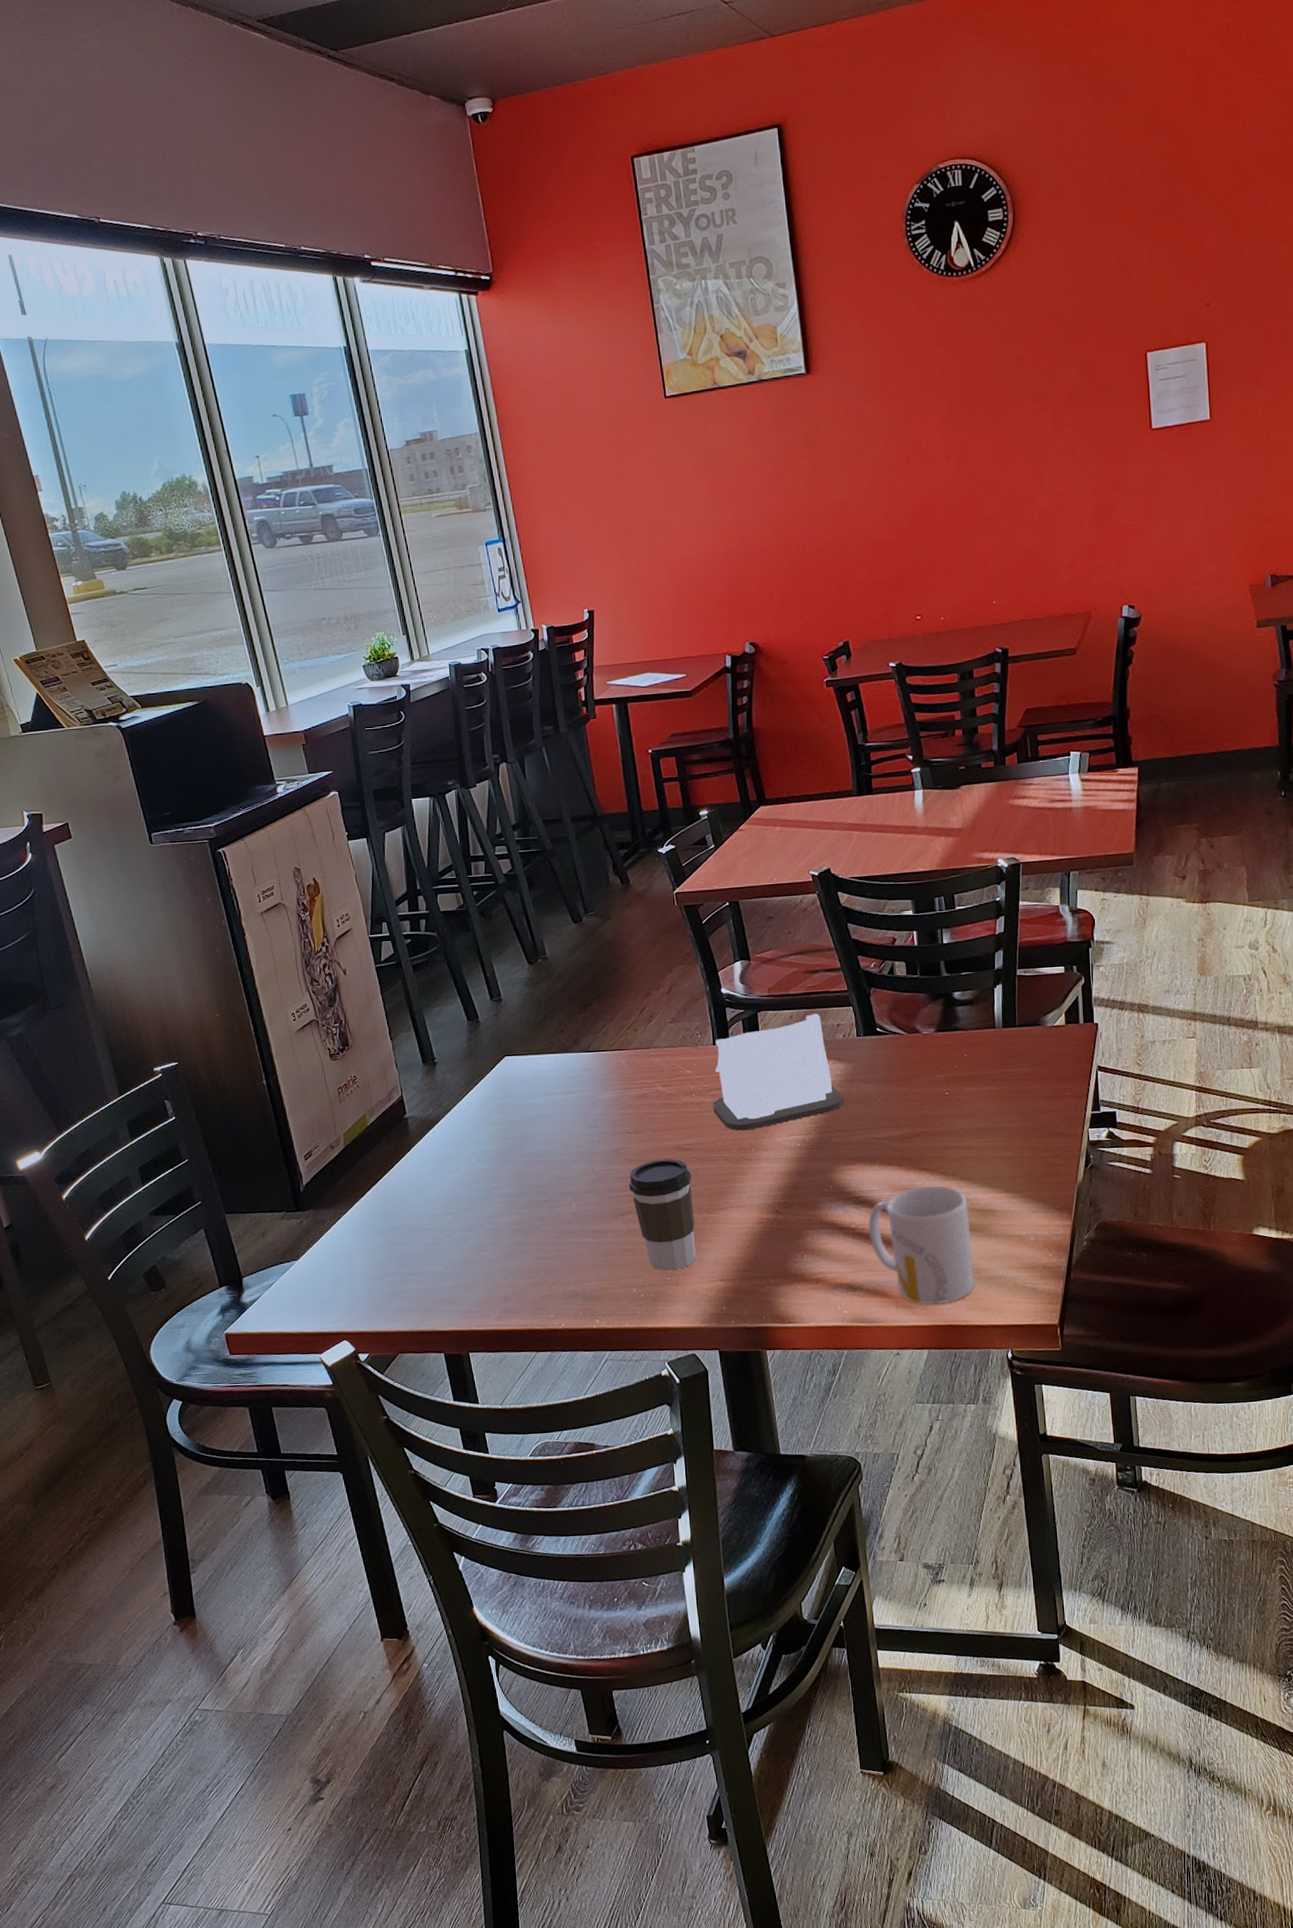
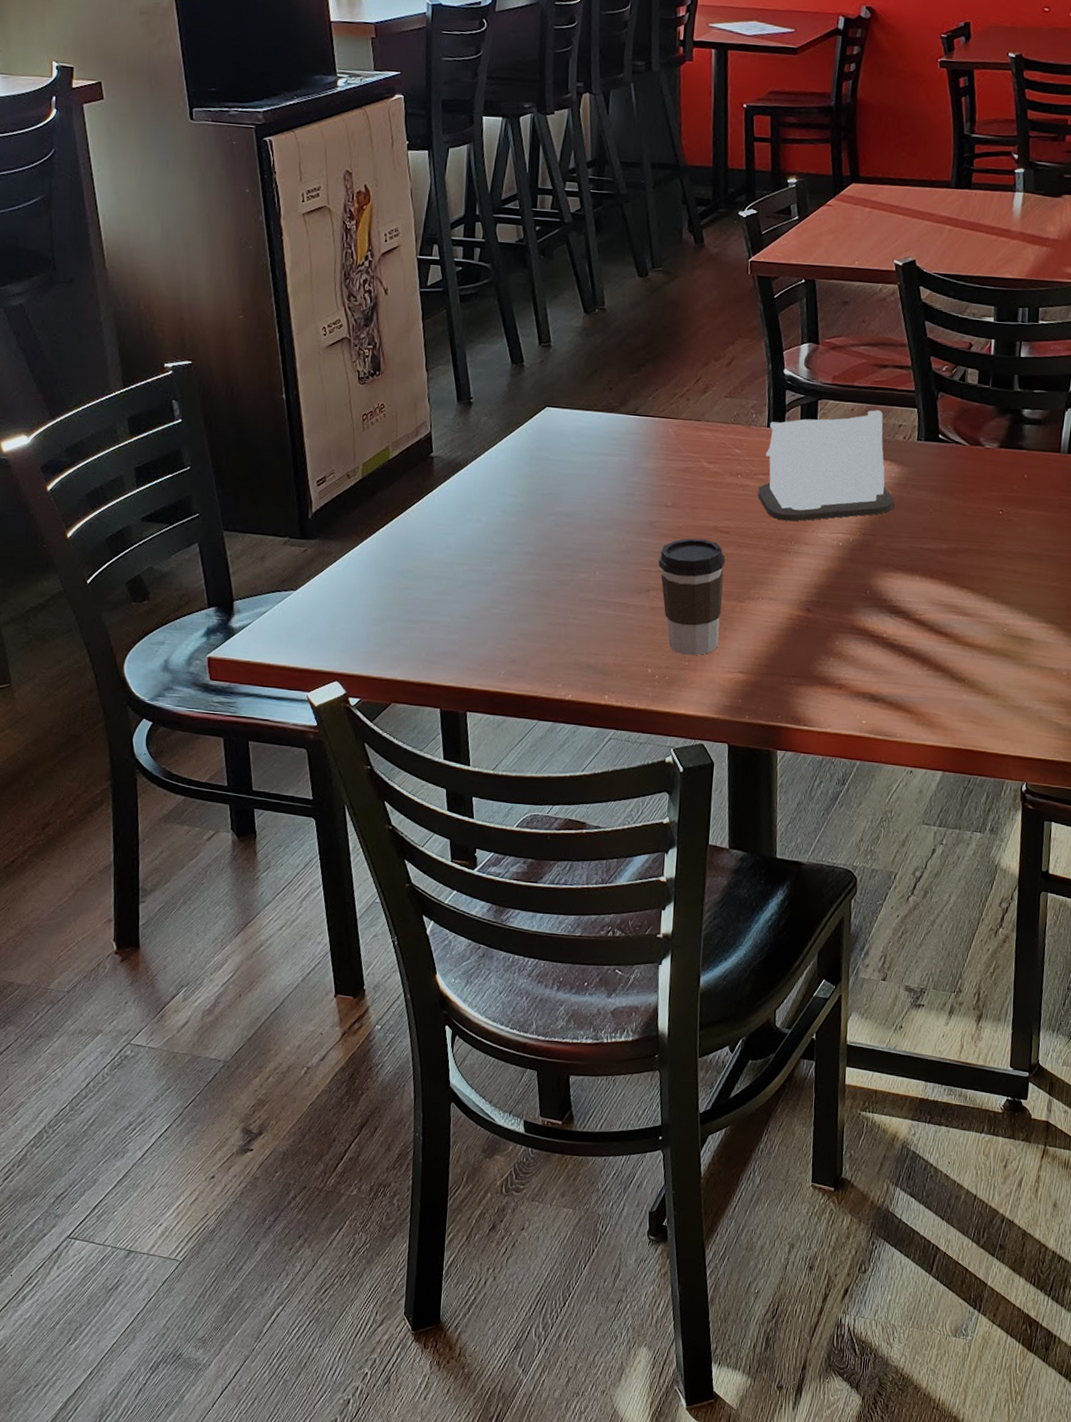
mug: present [868,1185,976,1305] -> none [899,603,1005,728]

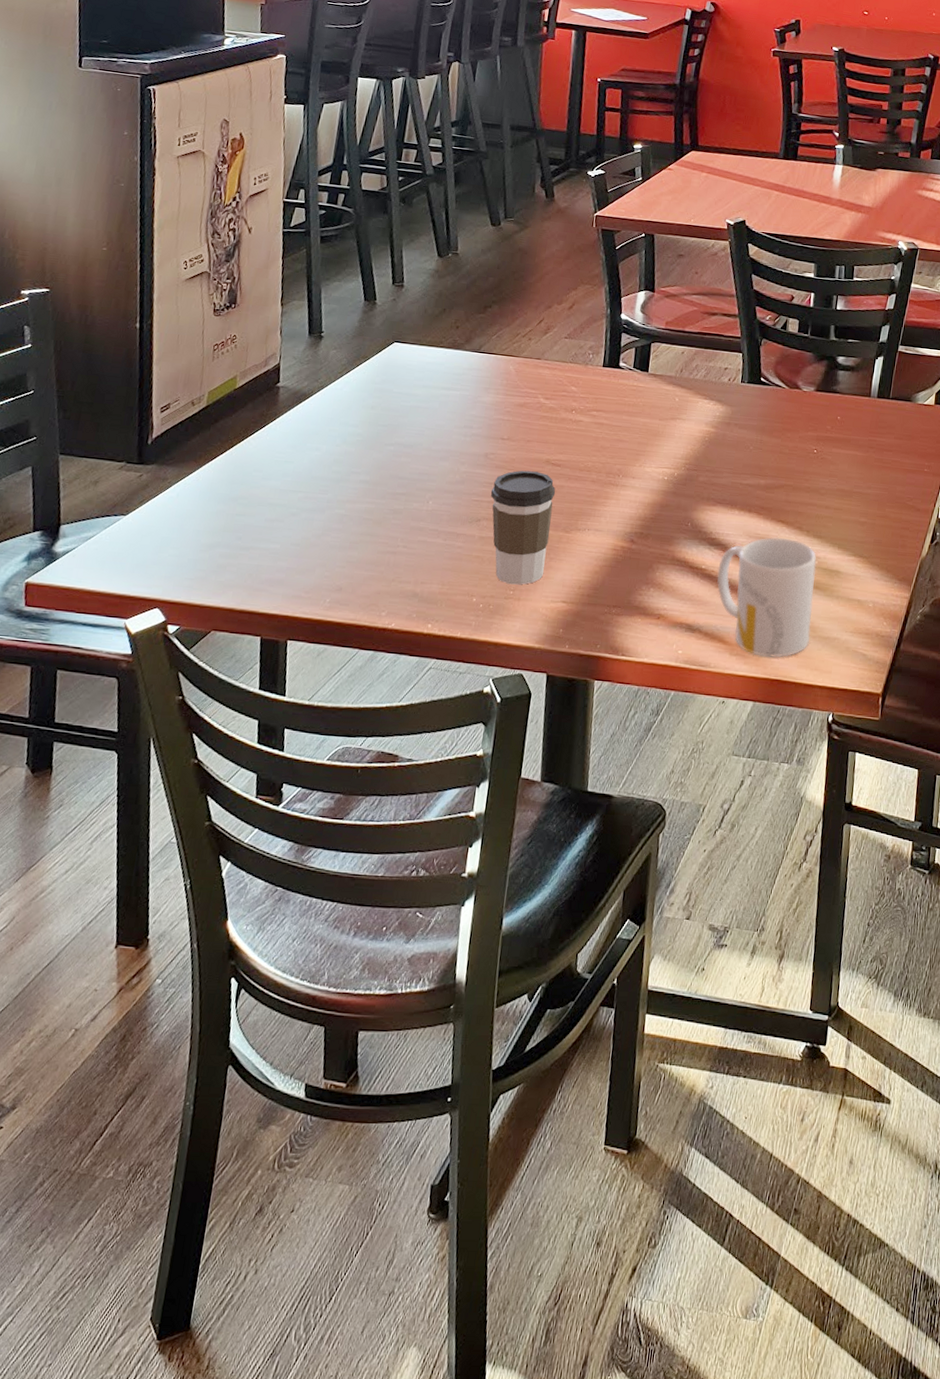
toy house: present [758,410,895,521] -> none [590,353,718,456]
mug: none [899,603,1005,728] -> present [717,537,817,658]

